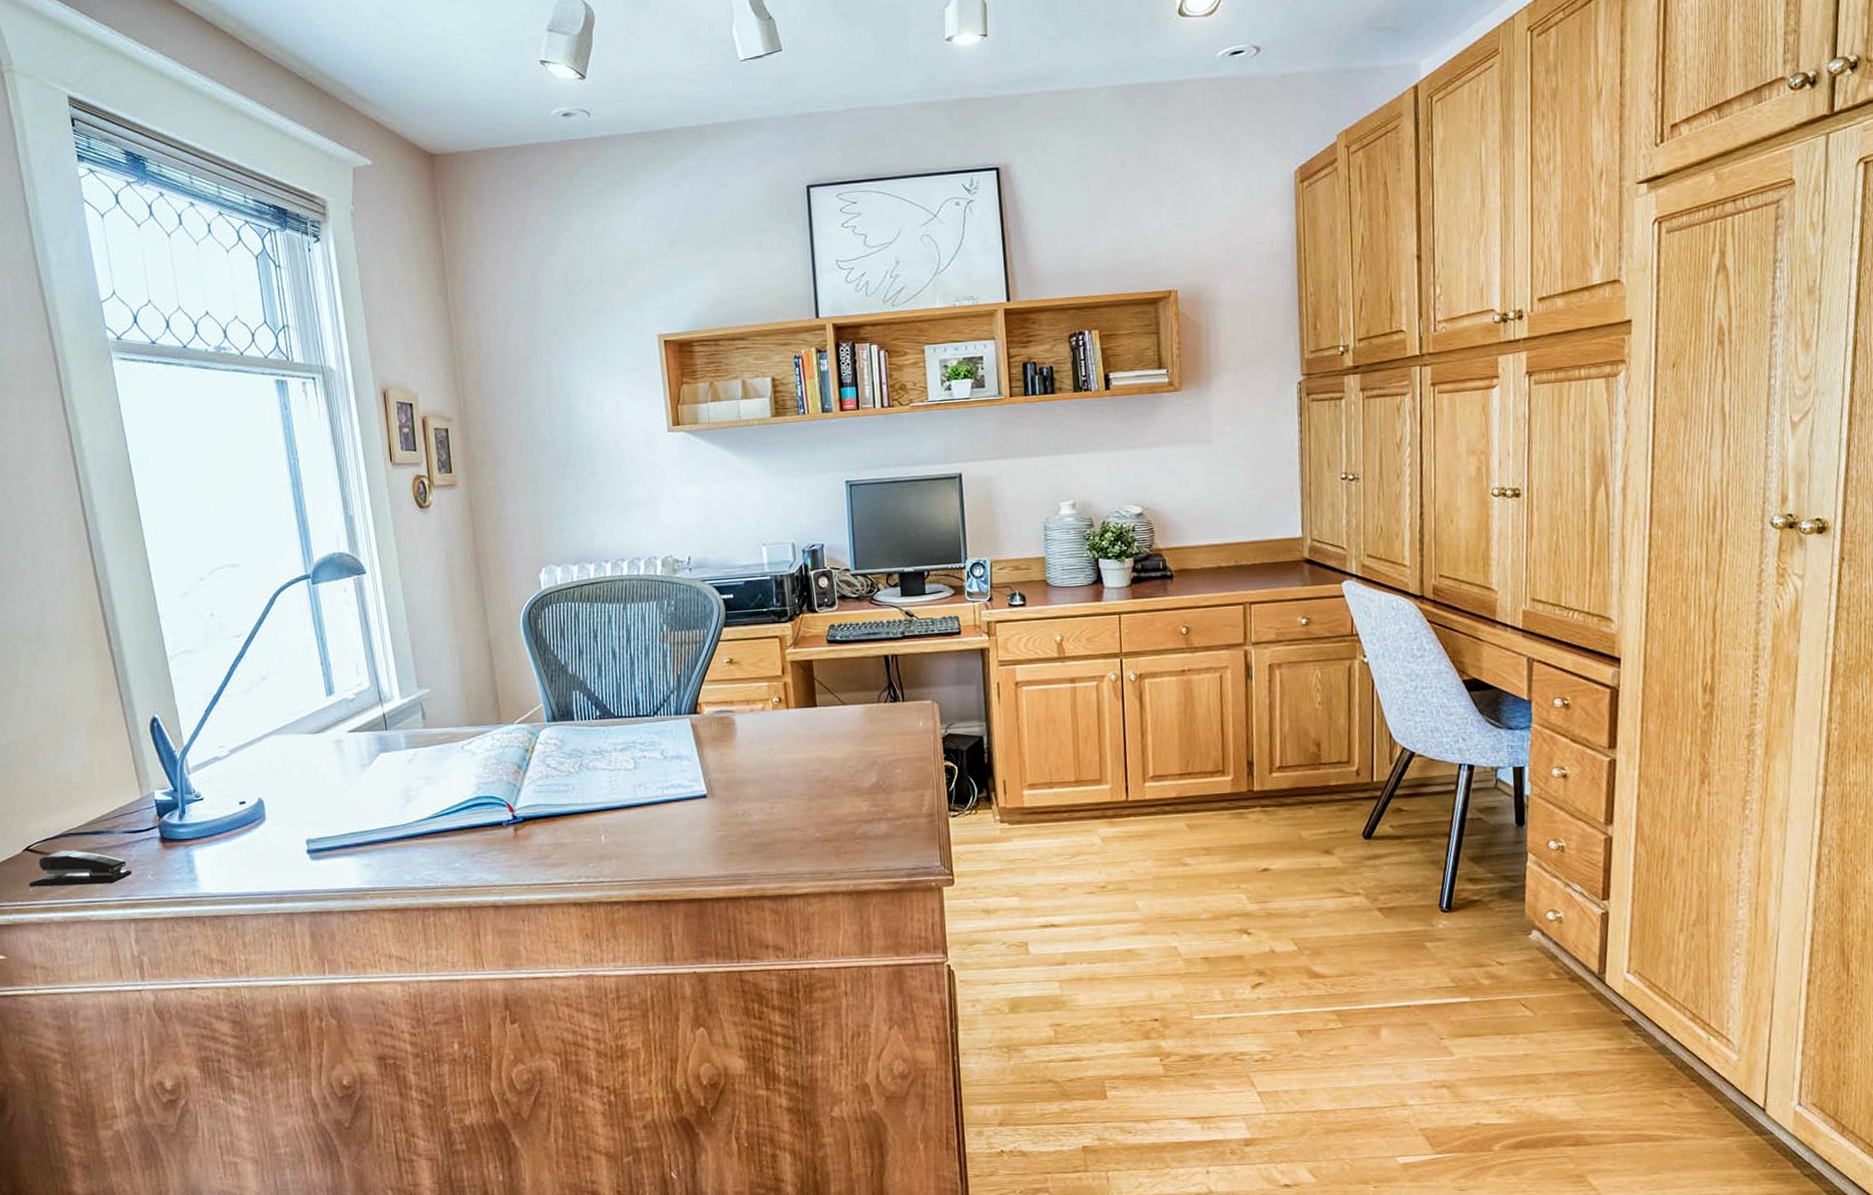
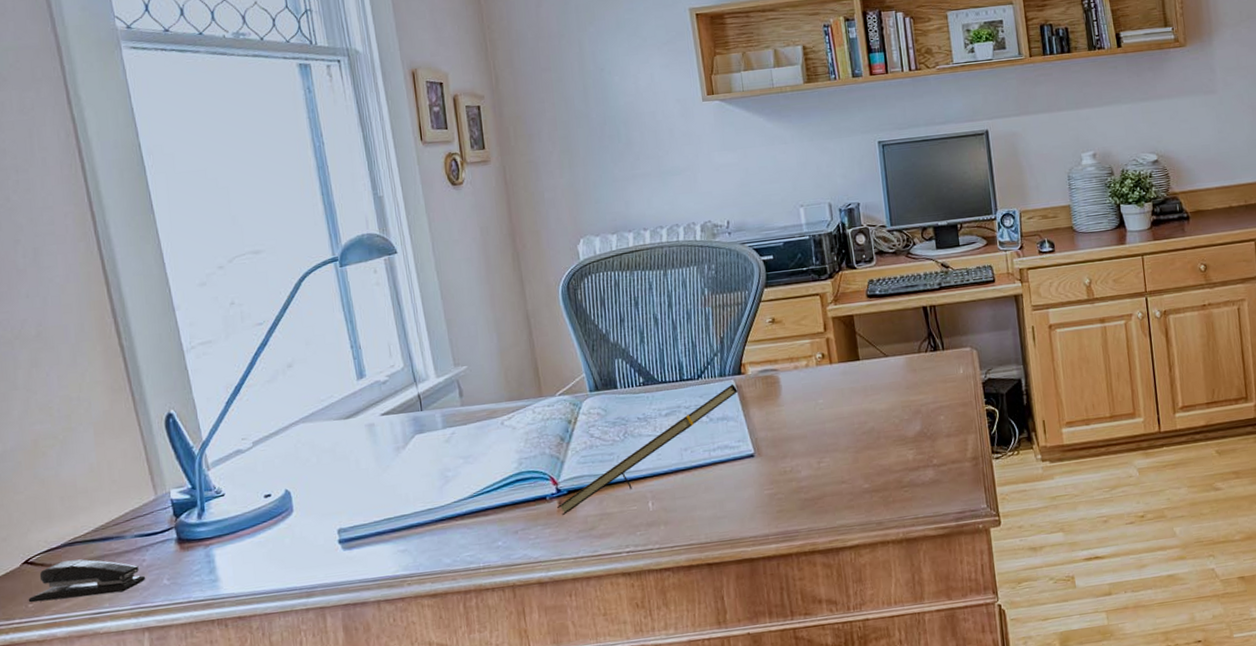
notepad: none [513,722,694,843] -> present [557,383,739,516]

